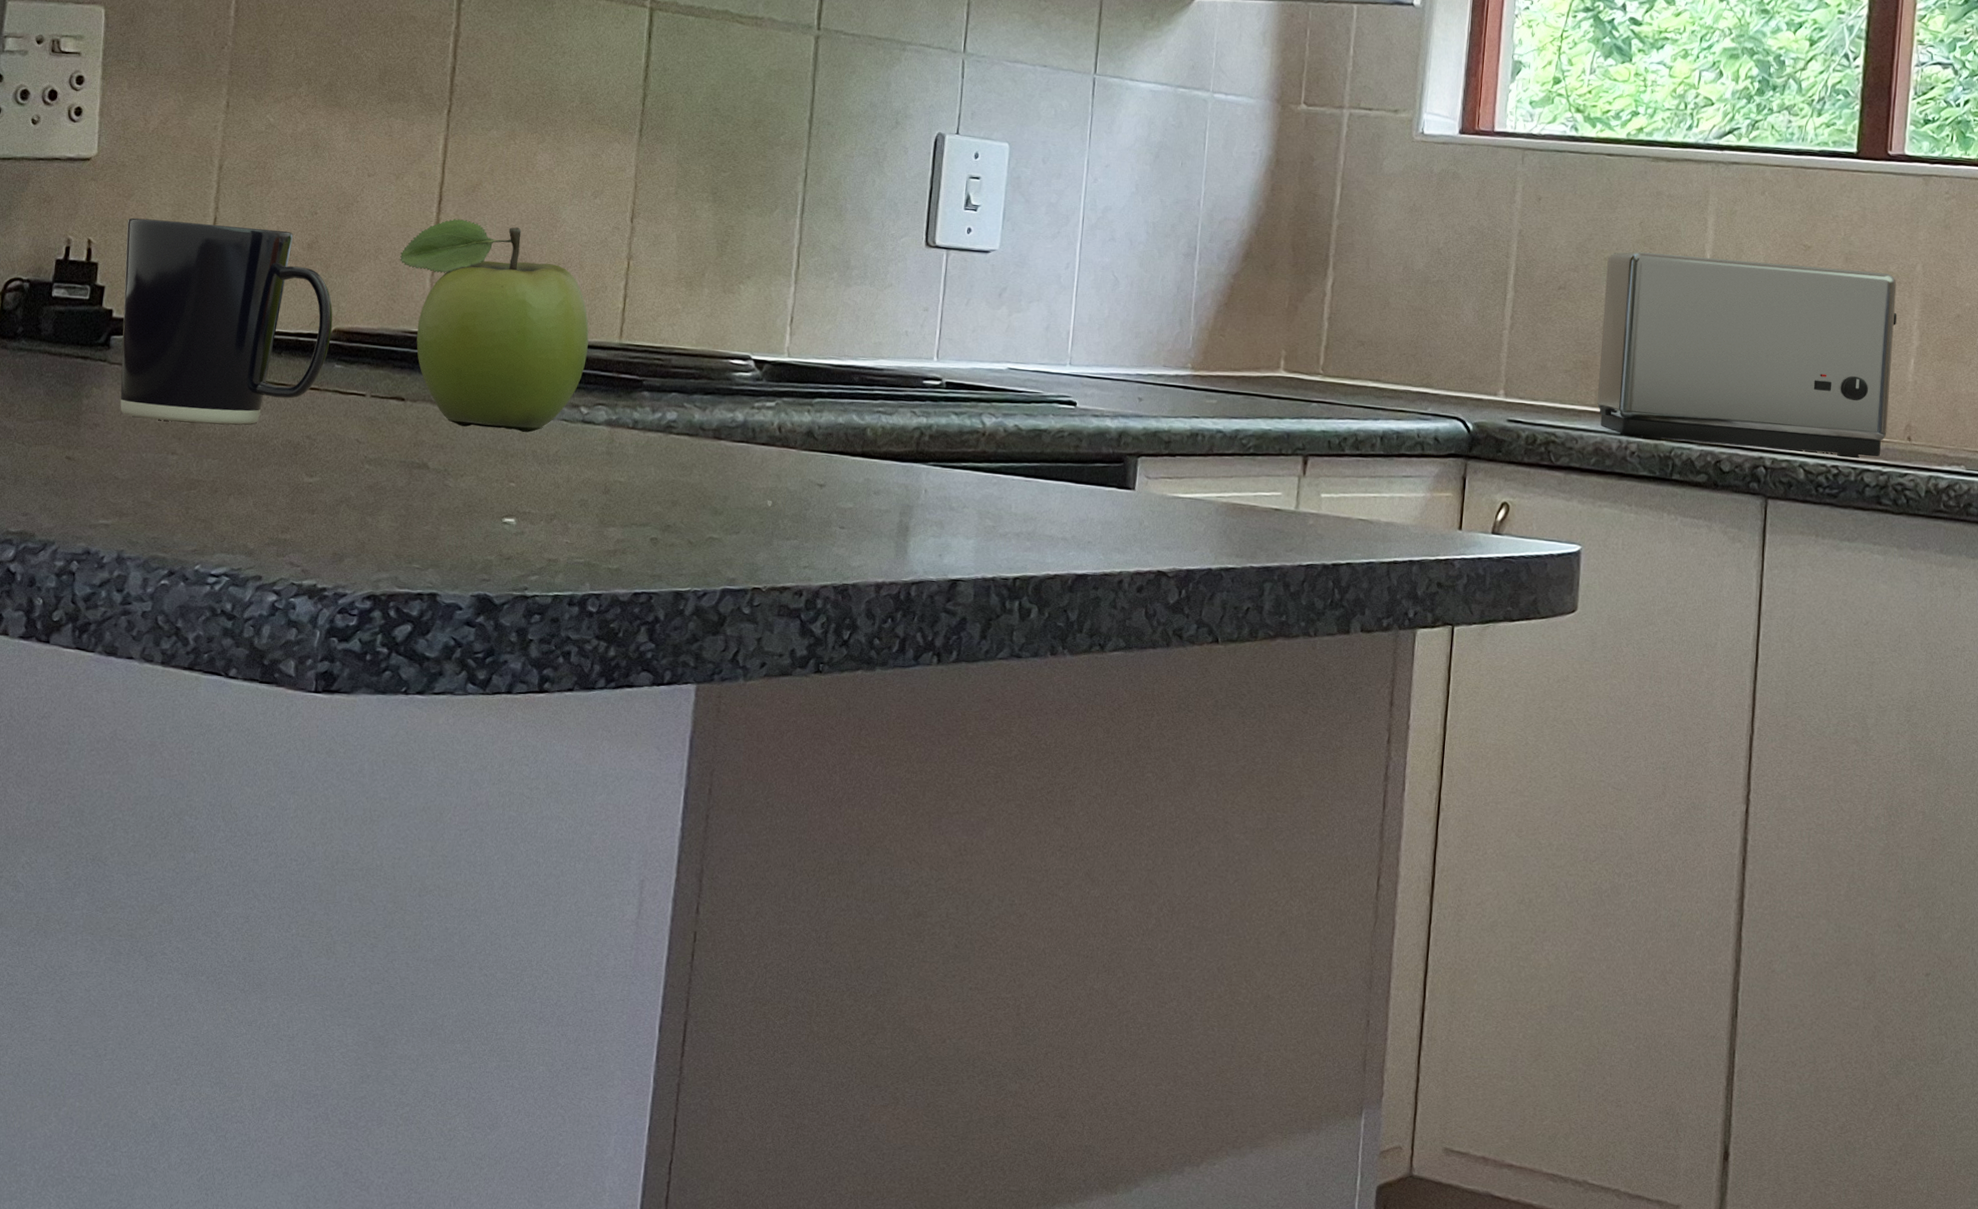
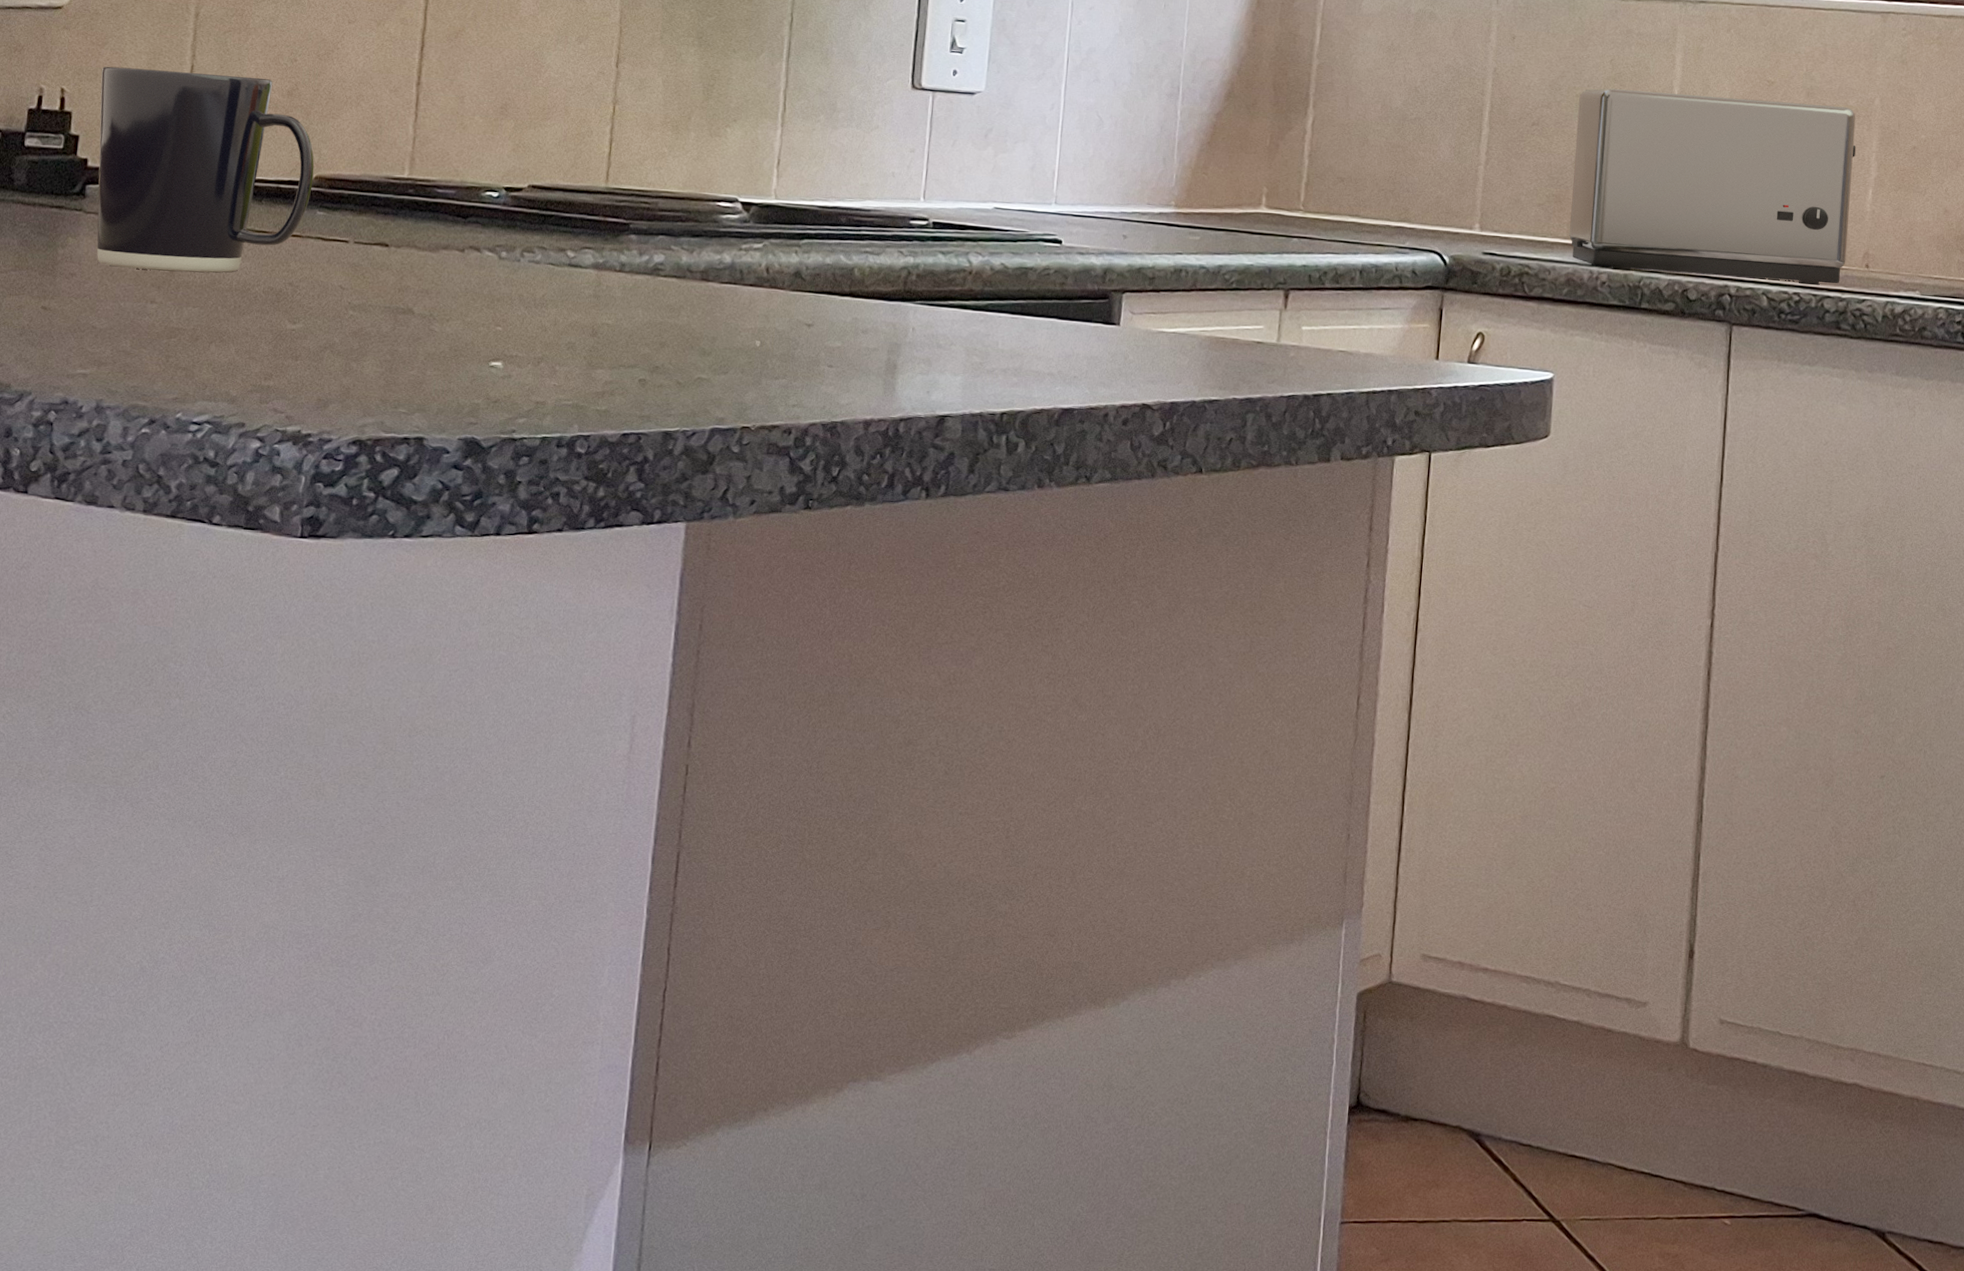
fruit: present [400,219,589,433] -> none [382,65,575,277]

